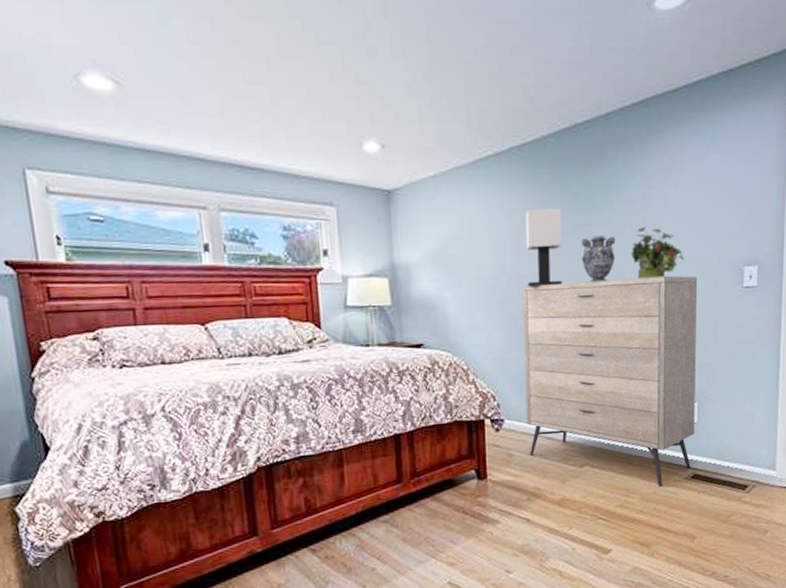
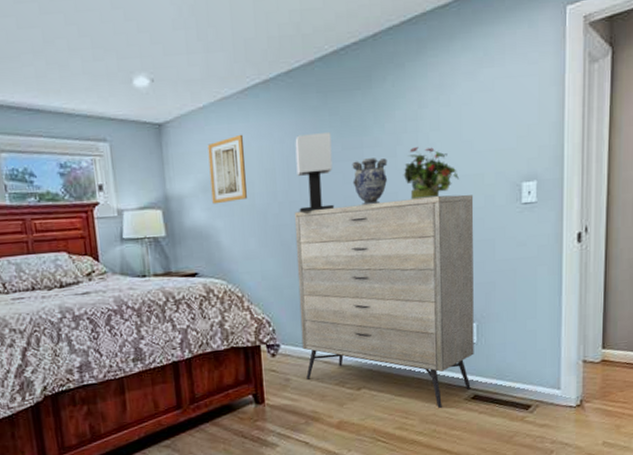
wall art: none [437,205,476,275] -> present [207,134,247,205]

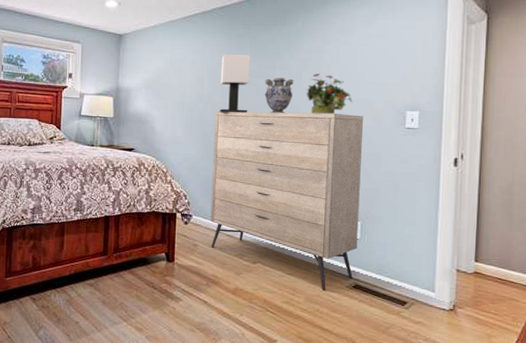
wall art: present [207,134,247,205] -> none [152,48,182,98]

